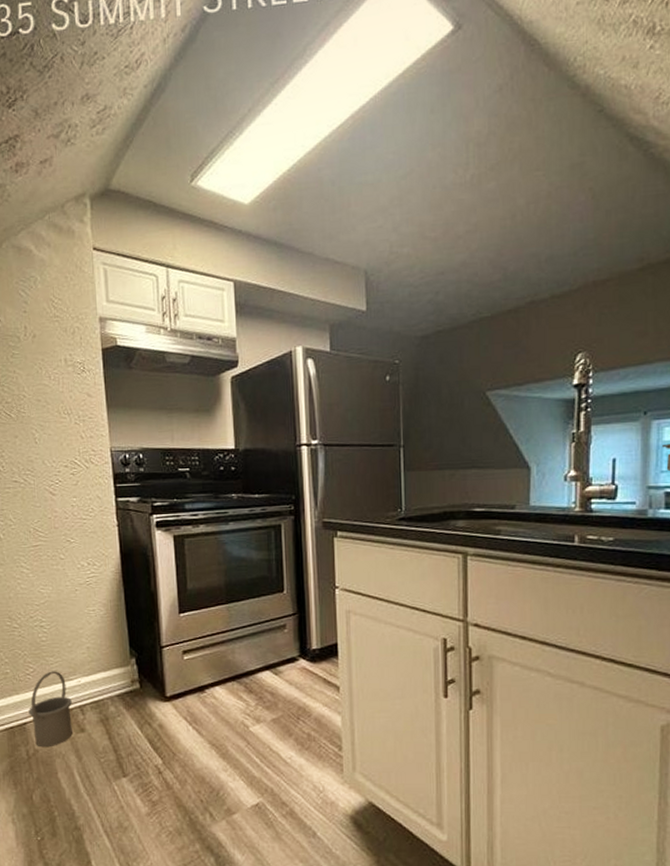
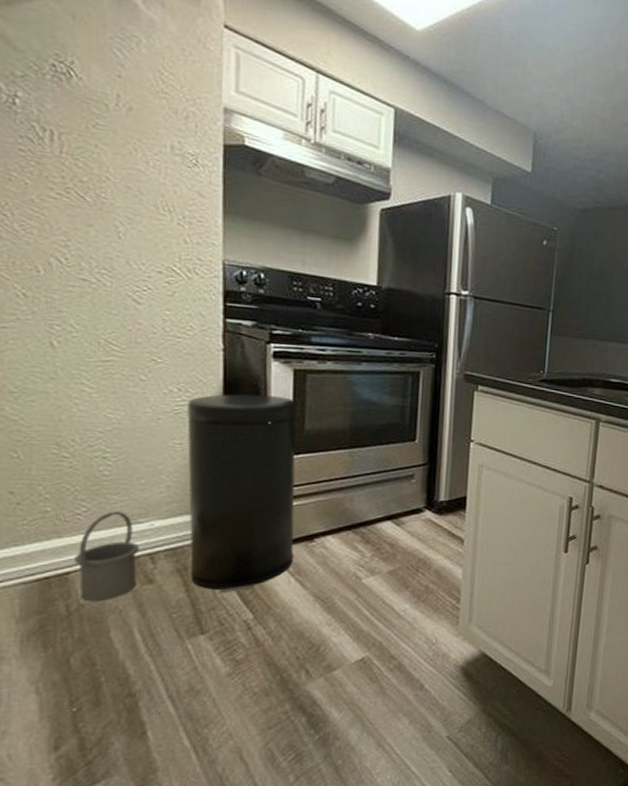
pedal bin: none [96,561,190,741] -> present [187,394,297,594]

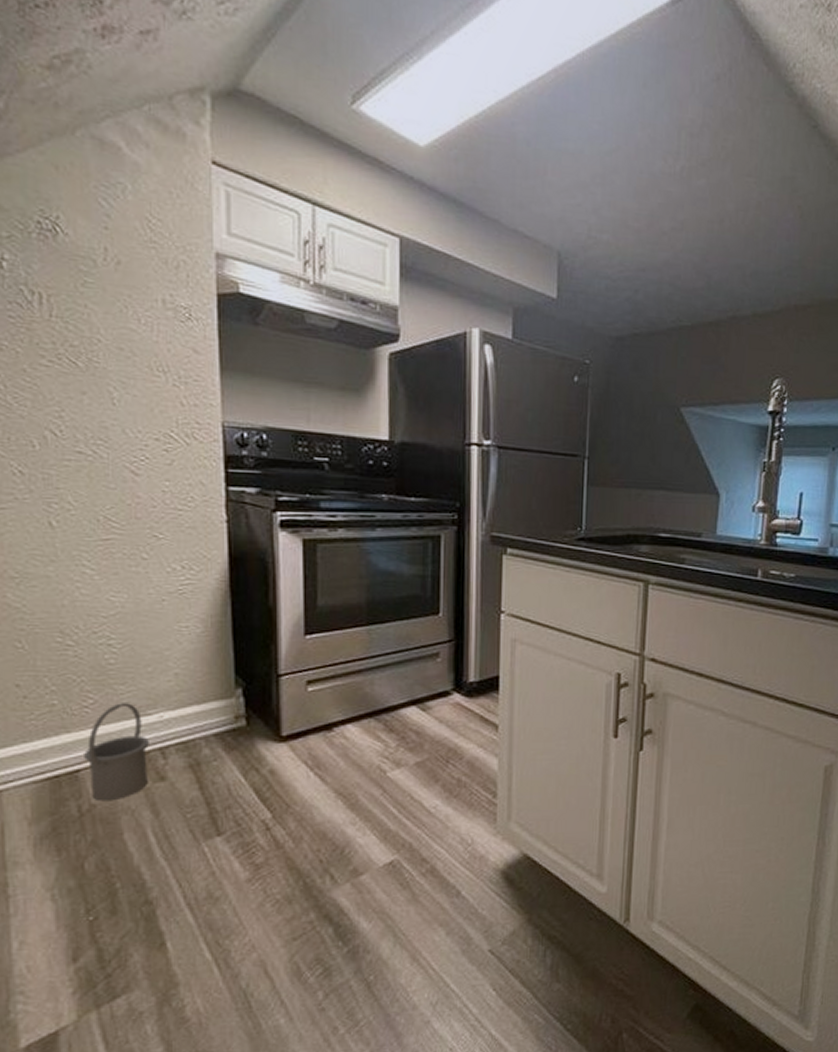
pedal bin: present [187,394,297,594] -> none [193,569,312,791]

